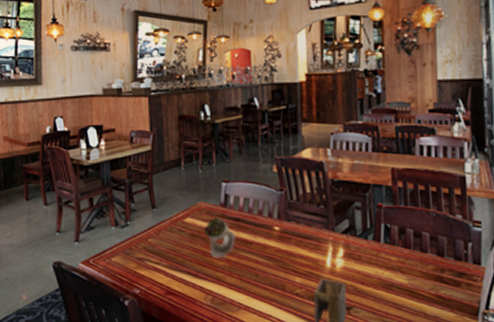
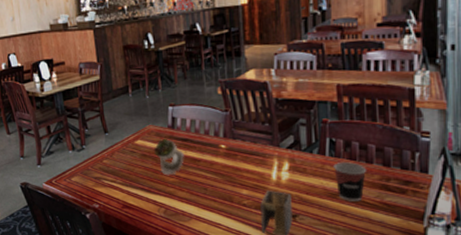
cup: none [388,250,422,293] -> present [333,162,367,201]

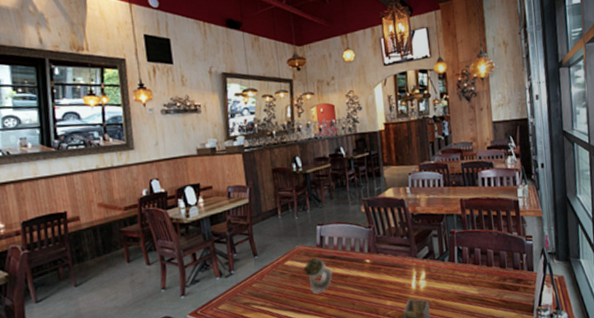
cup: present [333,162,367,201] -> none [462,266,488,302]

